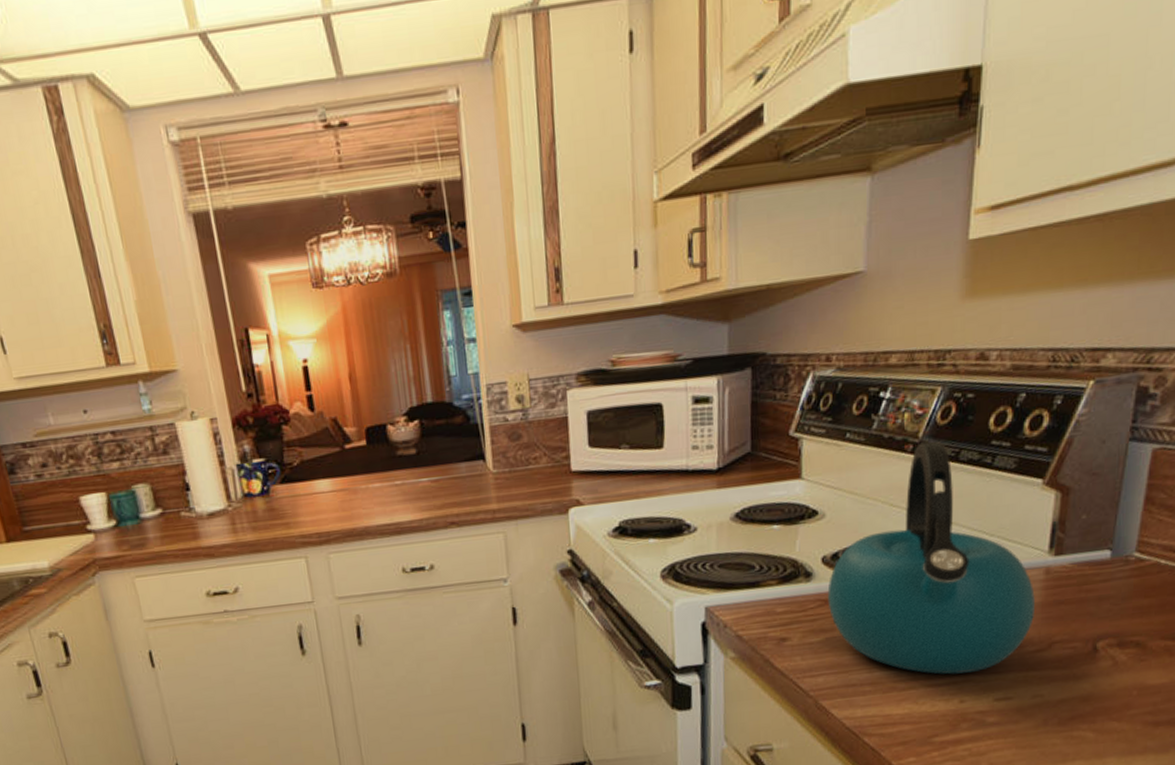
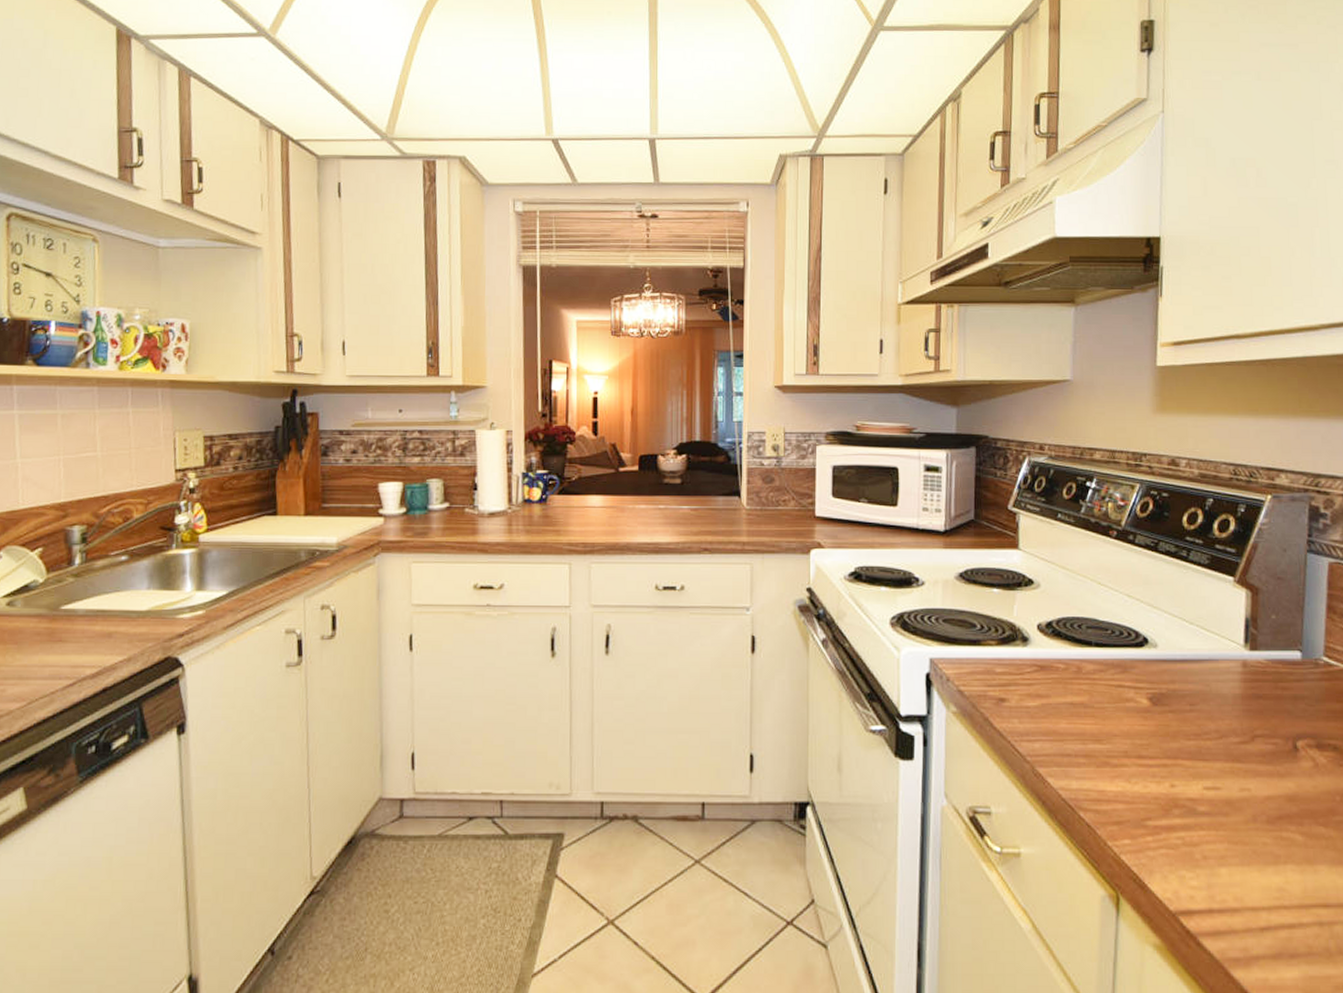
kettle: present [827,441,1035,675] -> none [1043,530,1236,756]

